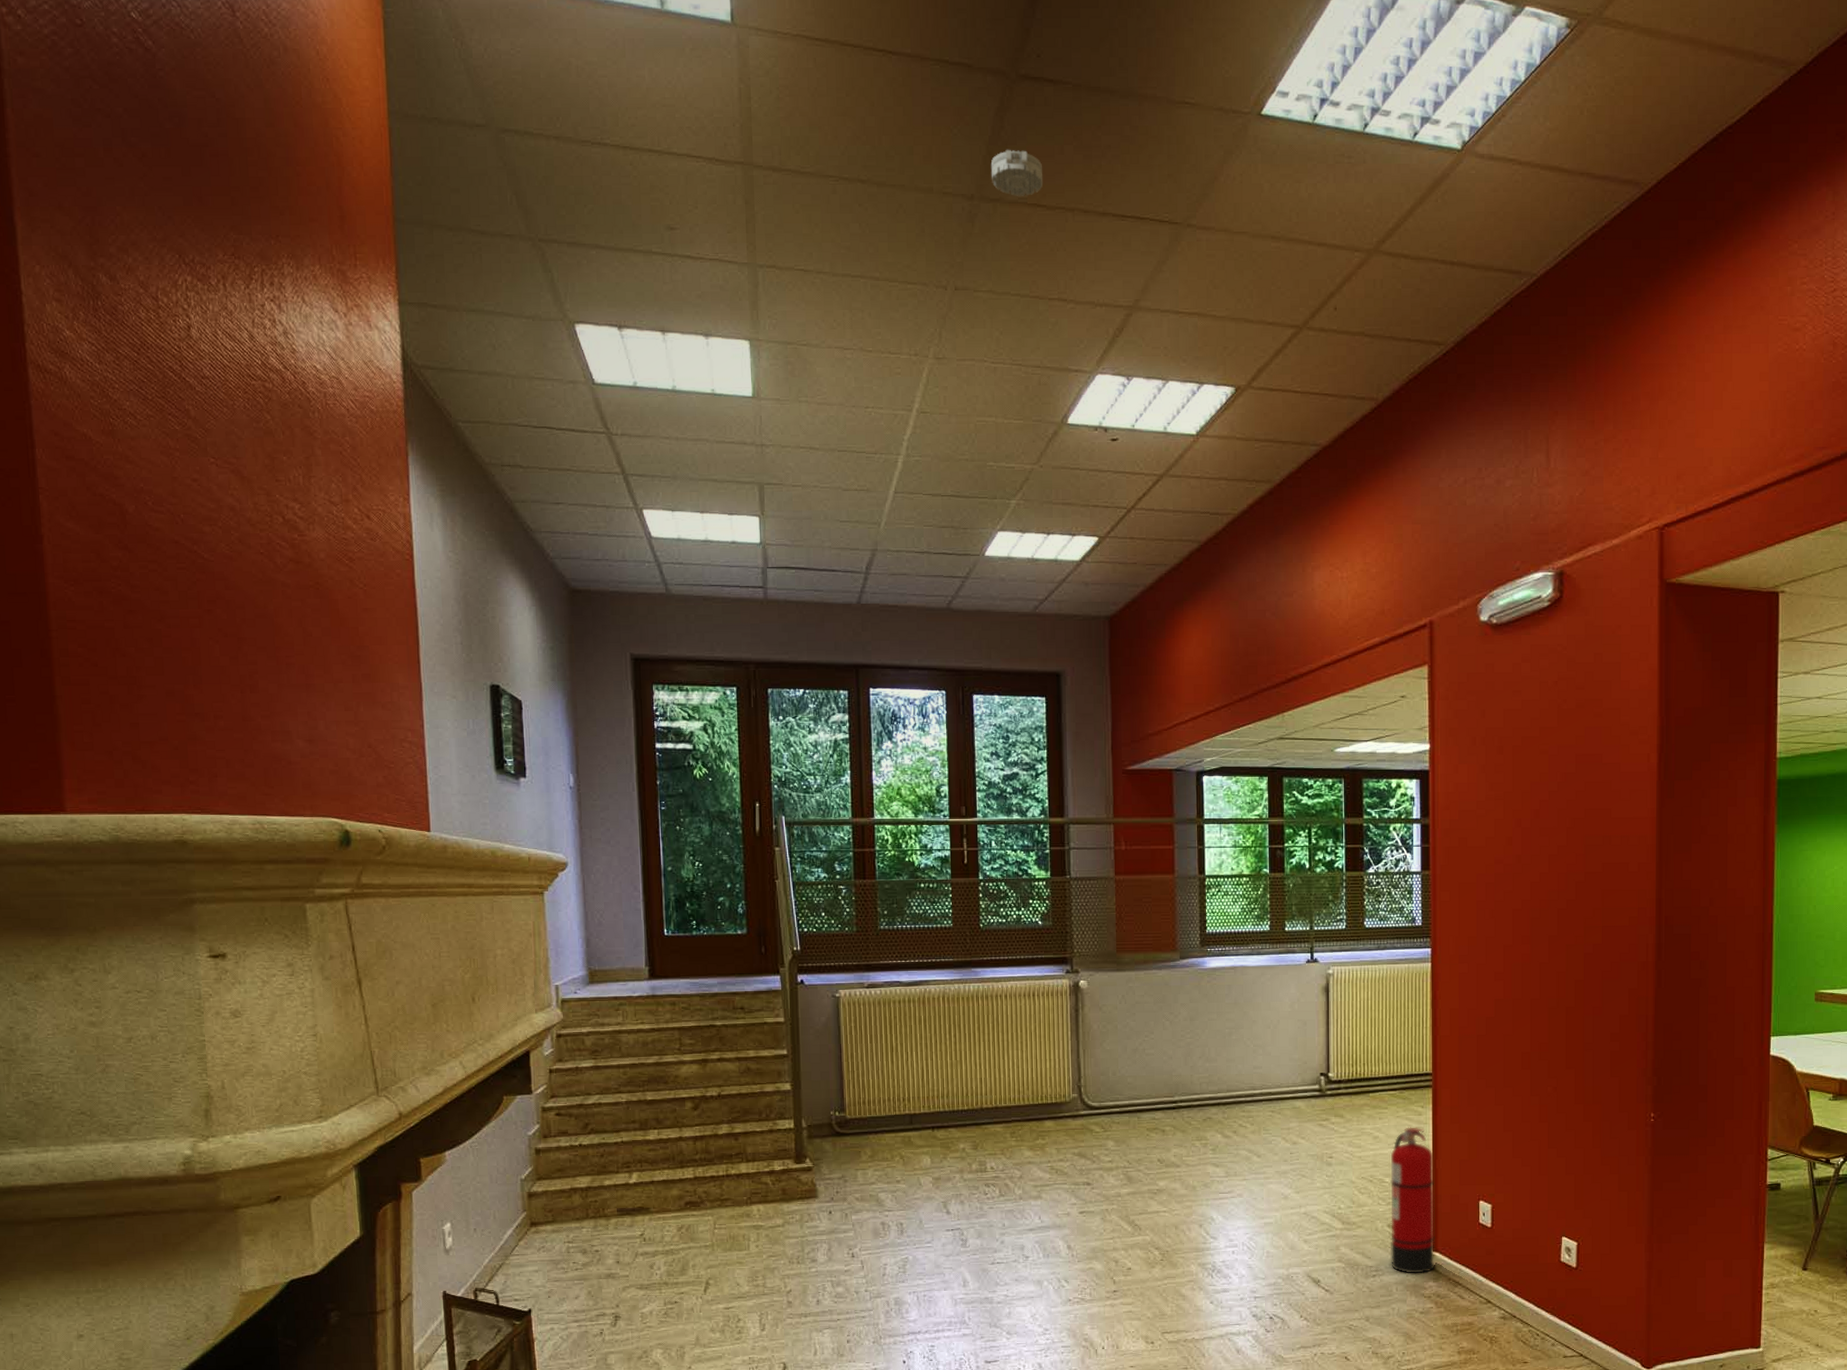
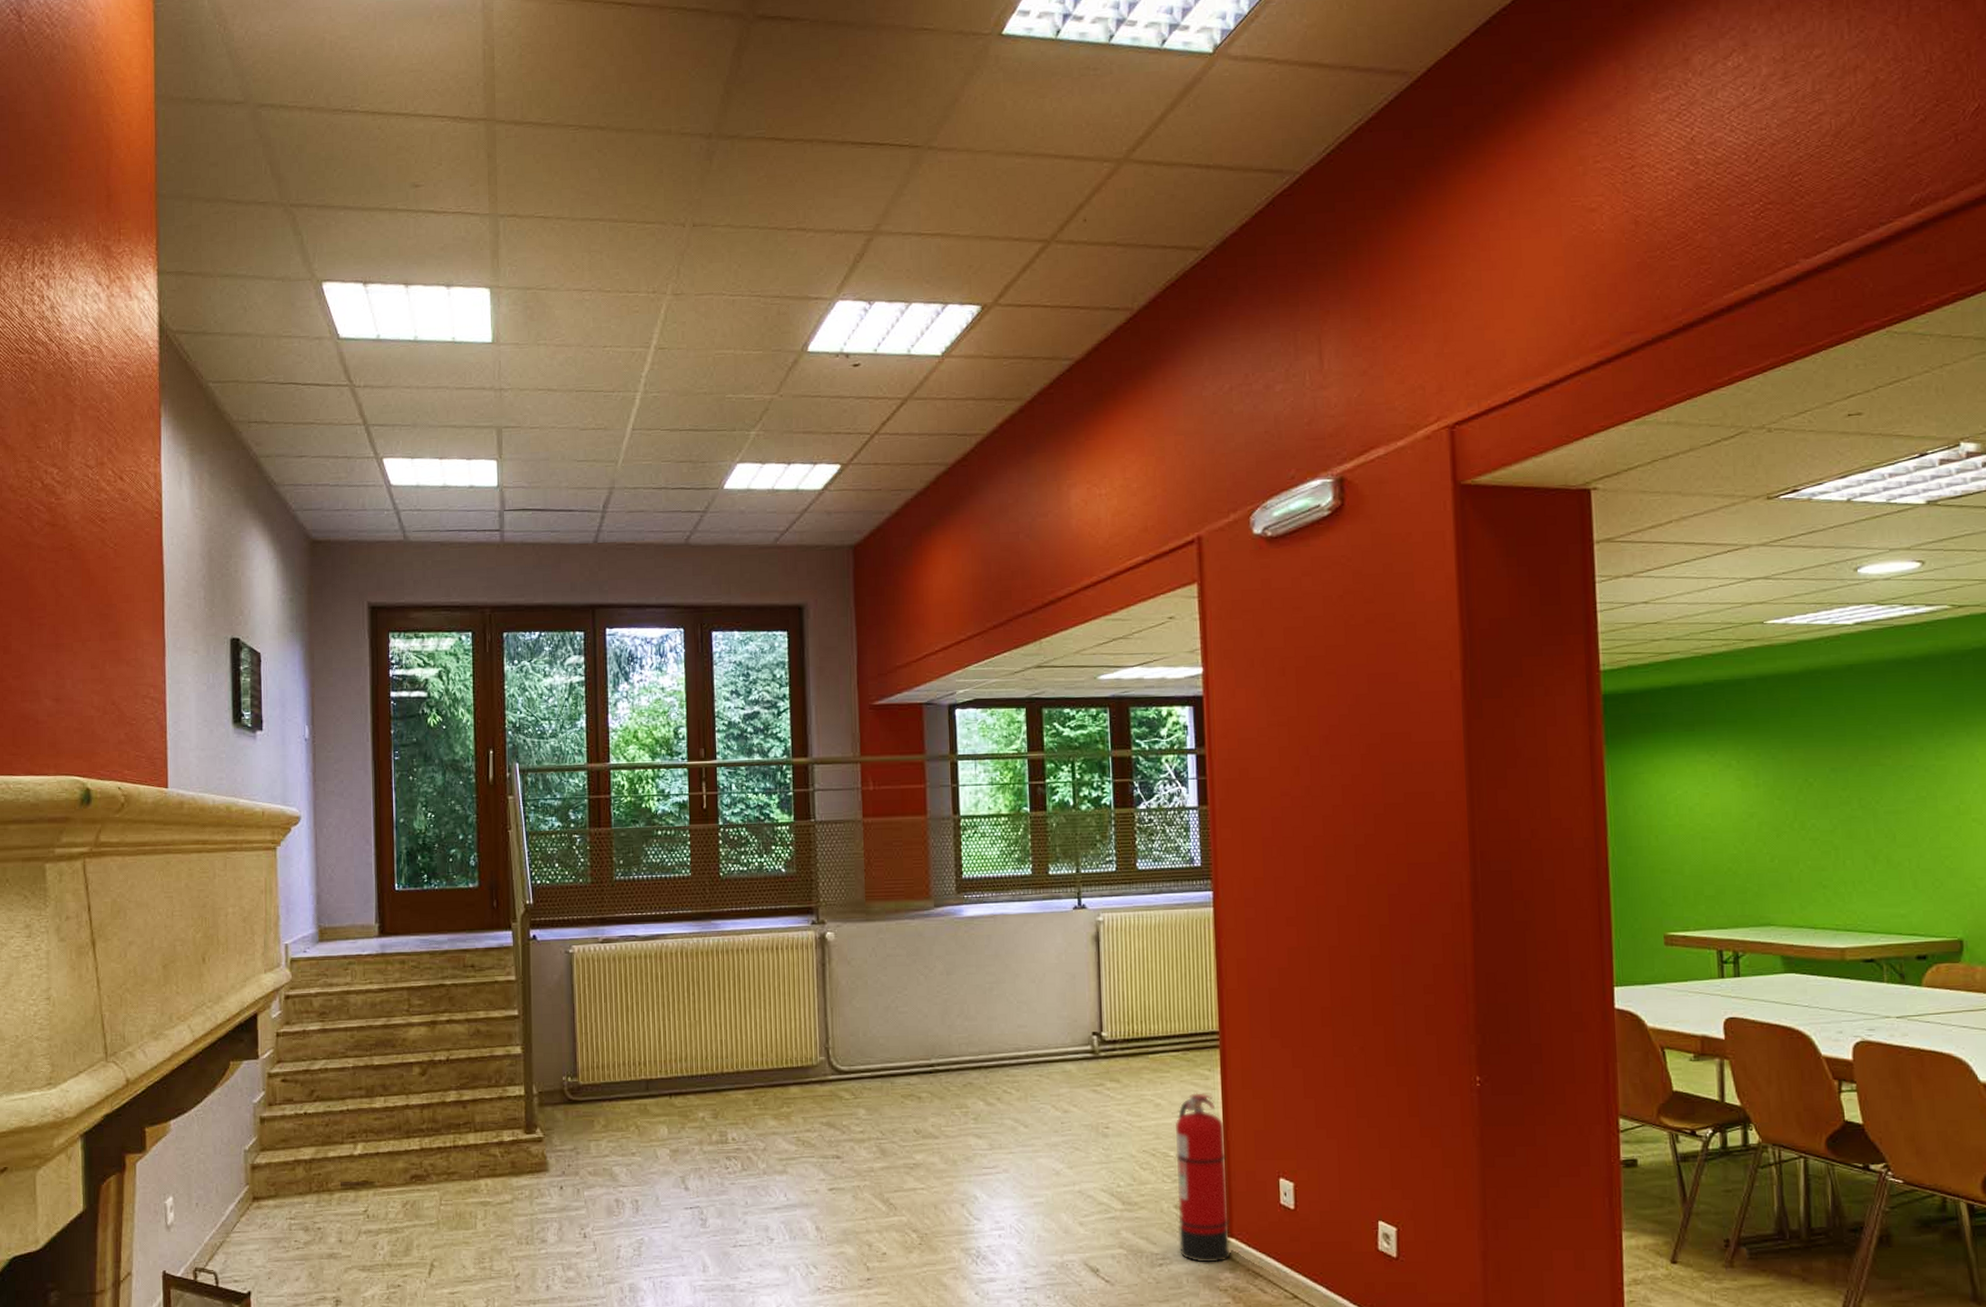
smoke detector: present [990,149,1044,196] -> none [728,87,781,132]

